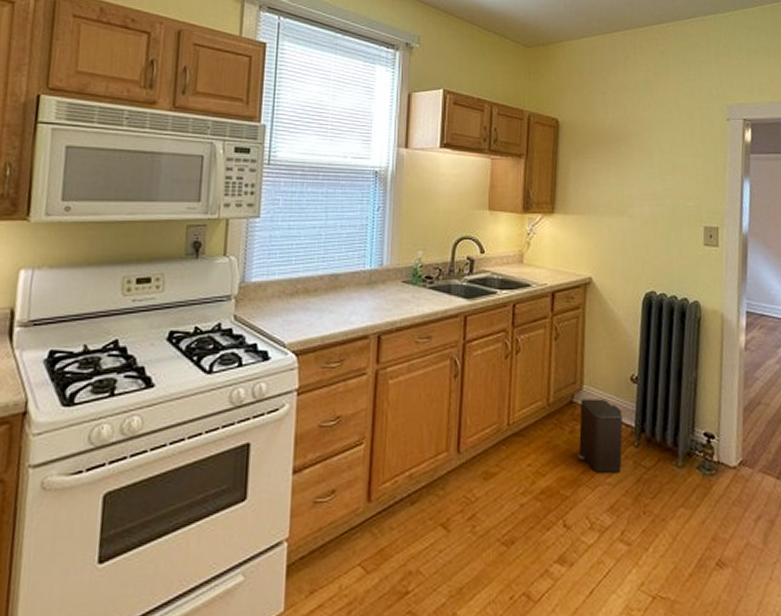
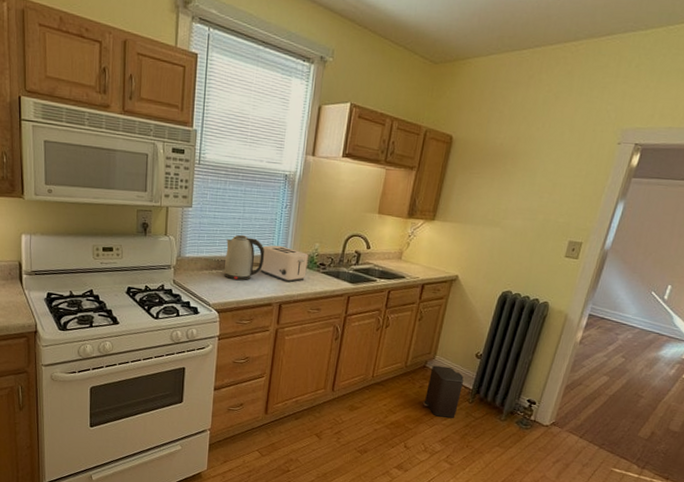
kettle: none [303,247,356,308] -> present [224,234,265,281]
toaster: none [350,257,410,305] -> present [260,245,308,283]

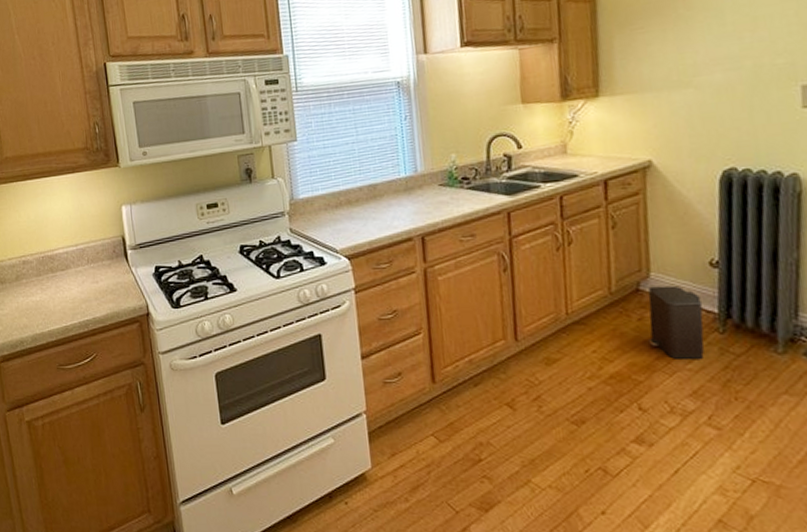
kettle: present [224,234,265,281] -> none [343,160,393,217]
toaster: present [260,245,308,283] -> none [388,164,448,209]

